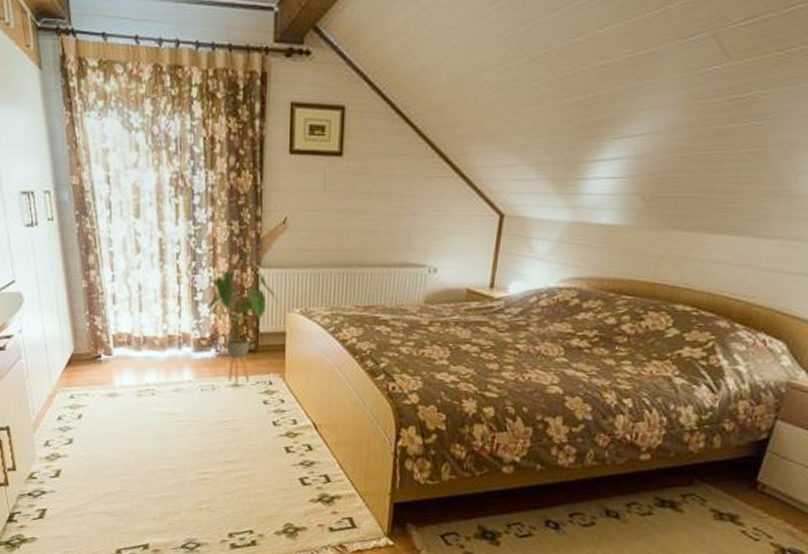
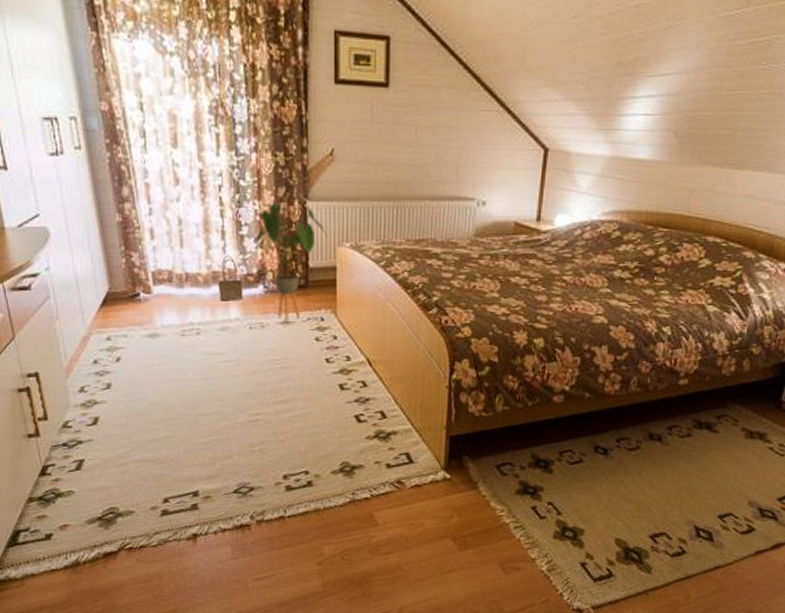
basket: none [173,320,196,364] -> present [218,255,243,301]

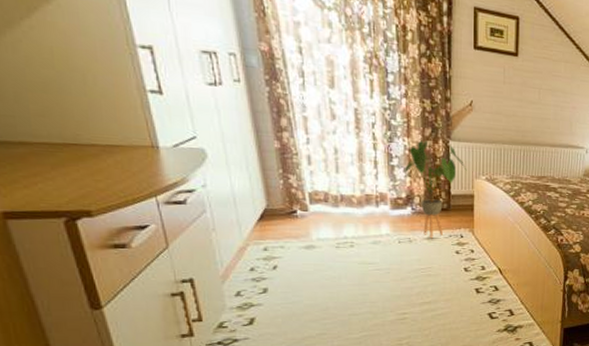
basket: present [218,255,243,301] -> none [370,181,393,220]

